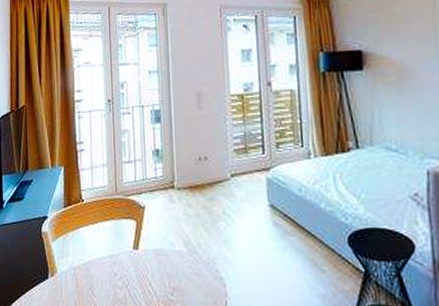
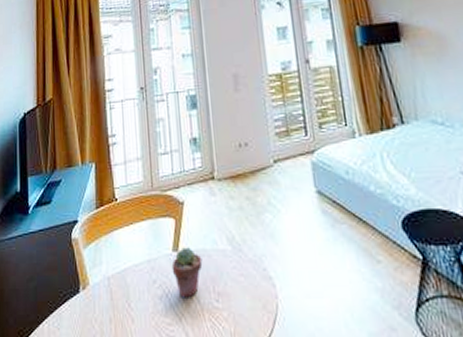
potted succulent: none [132,246,160,290] -> present [171,247,203,298]

